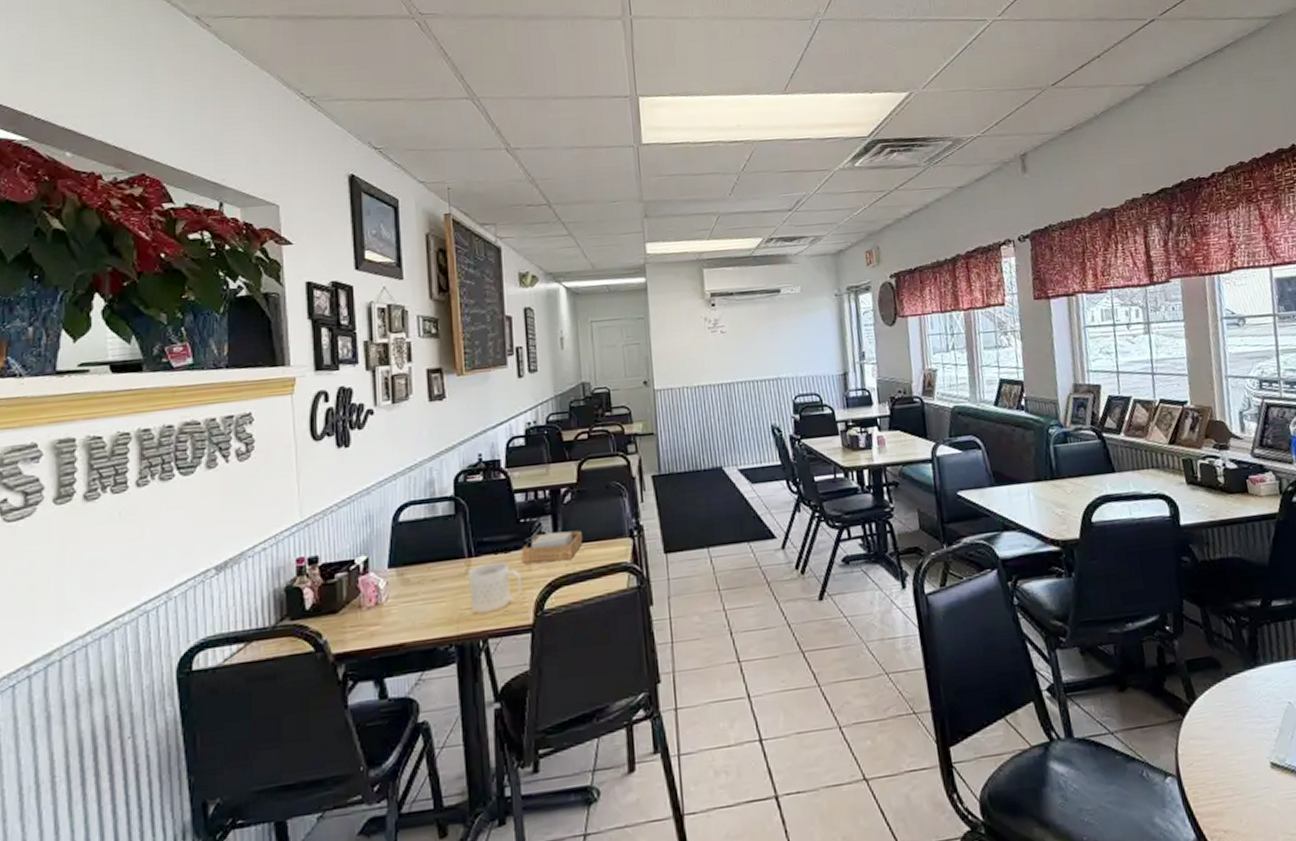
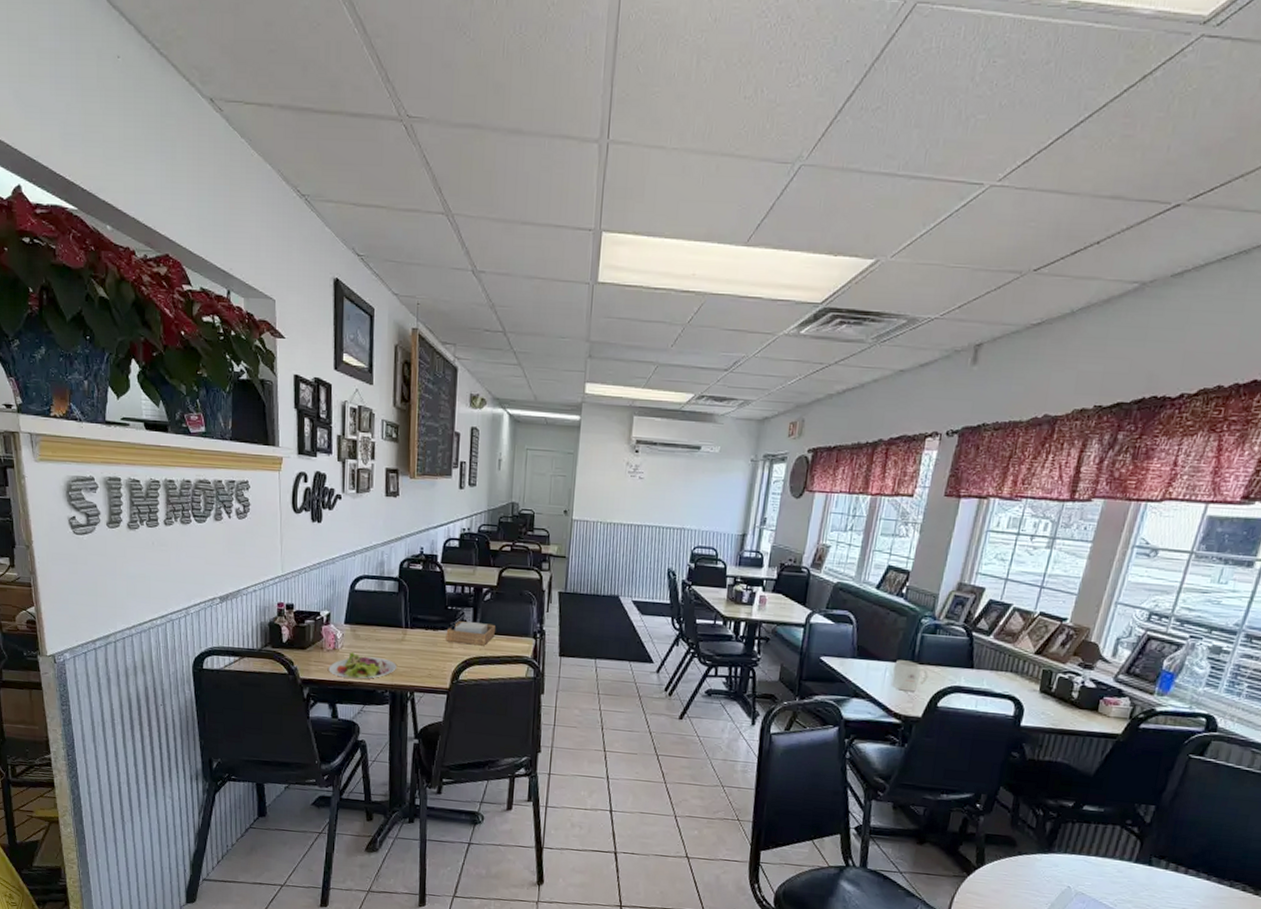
salad plate: none [371,602,462,641] -> present [329,651,396,680]
mug: present [468,561,523,614] -> none [403,635,445,673]
mug: none [1035,477,1074,513] -> present [890,660,929,692]

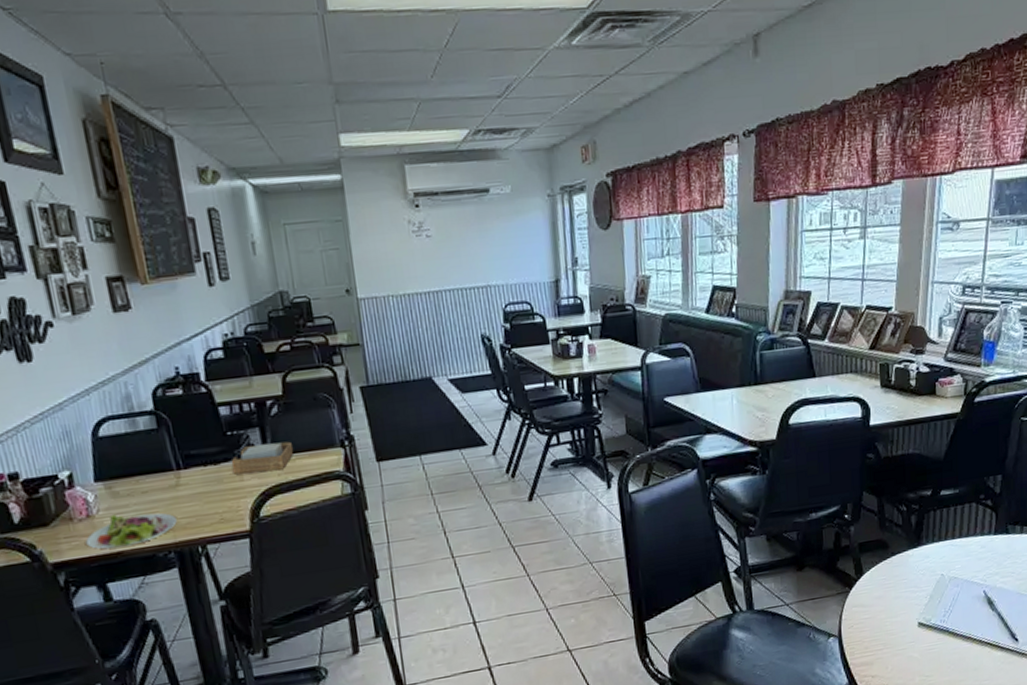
mug: present [890,660,929,692] -> none [738,382,775,416]

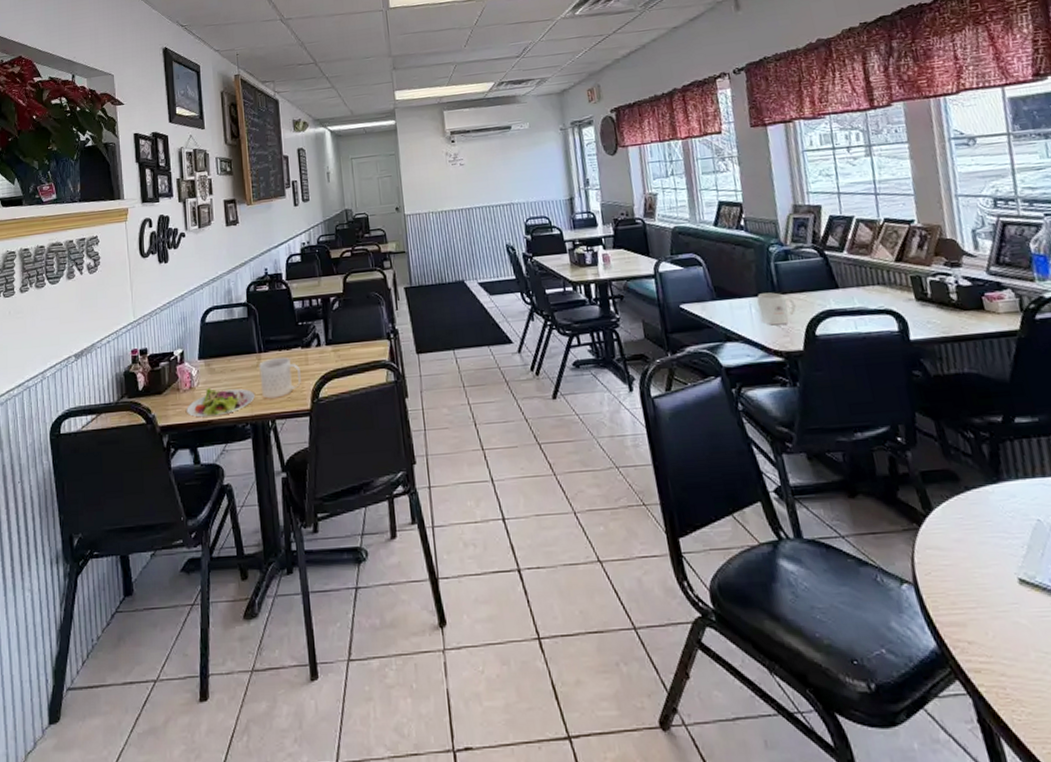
mug: none [179,473,237,522] -> present [259,357,302,399]
napkin holder: present [231,441,294,475] -> none [300,332,349,360]
mug: none [738,382,775,416] -> present [757,292,796,326]

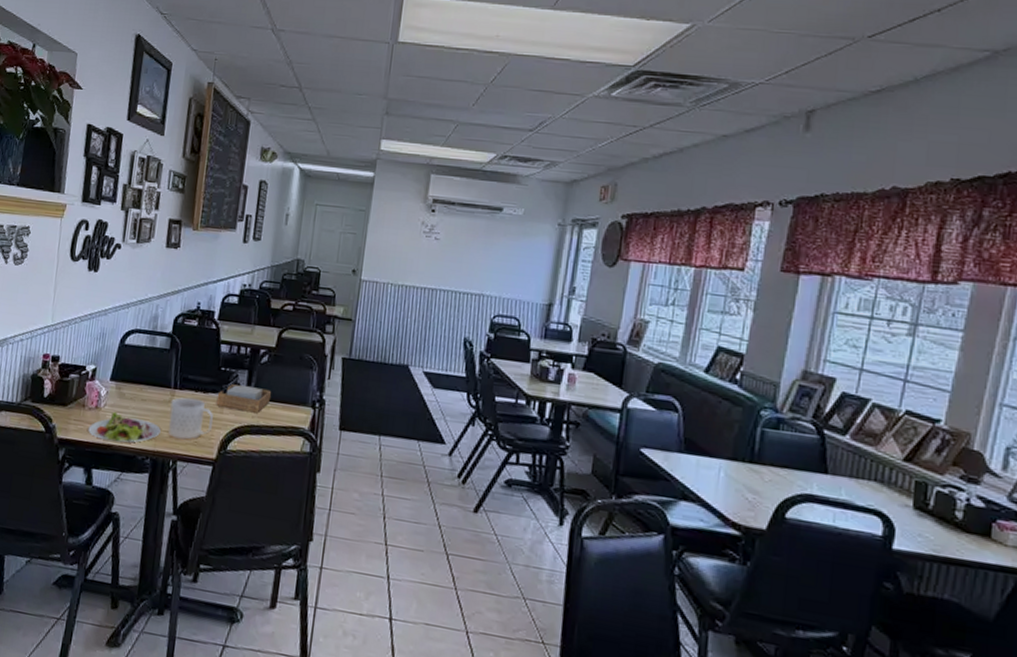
napkin holder: none [300,332,349,360] -> present [216,384,272,414]
mug: present [757,292,796,326] -> none [726,457,772,498]

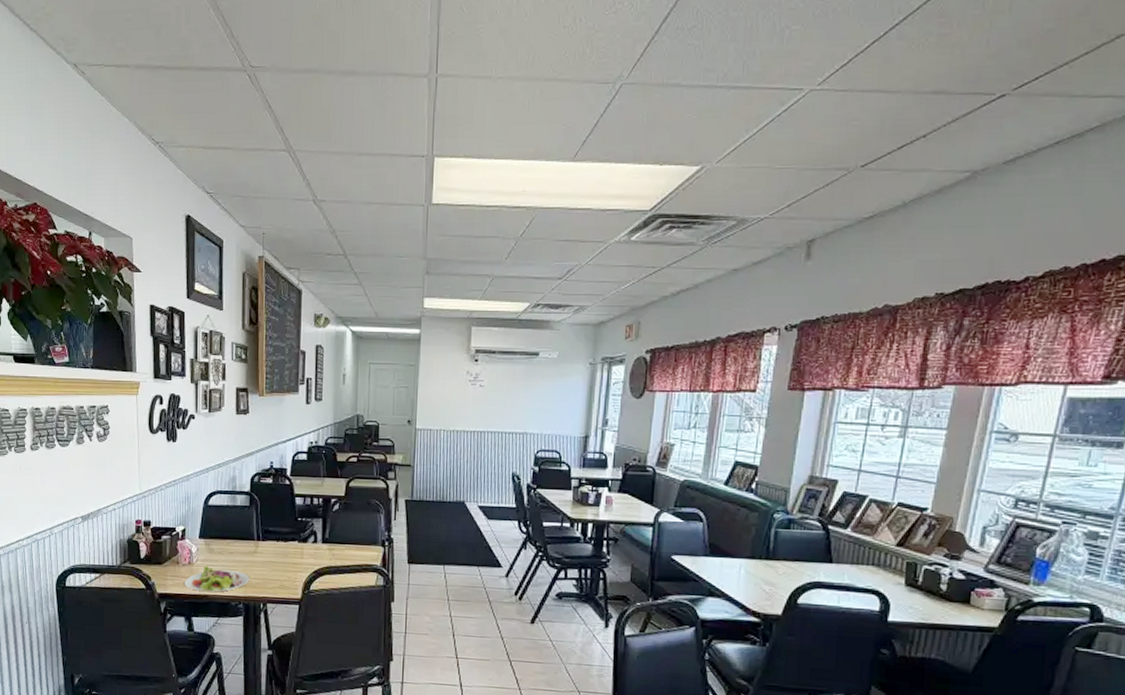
mug: present [167,397,213,440] -> none [255,547,296,584]
napkin holder: present [216,384,272,414] -> none [296,532,345,556]

